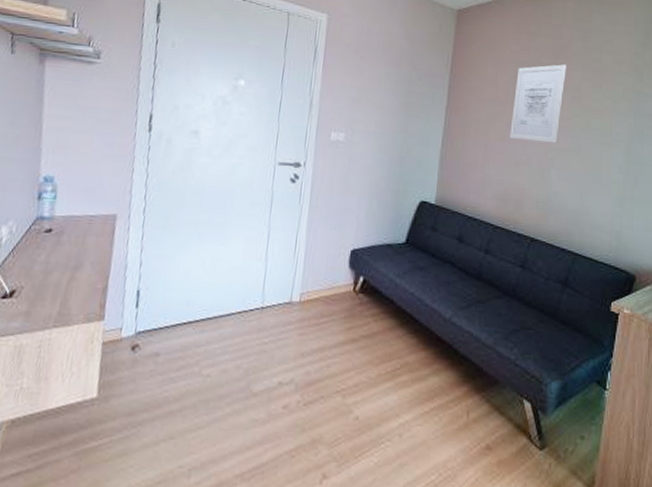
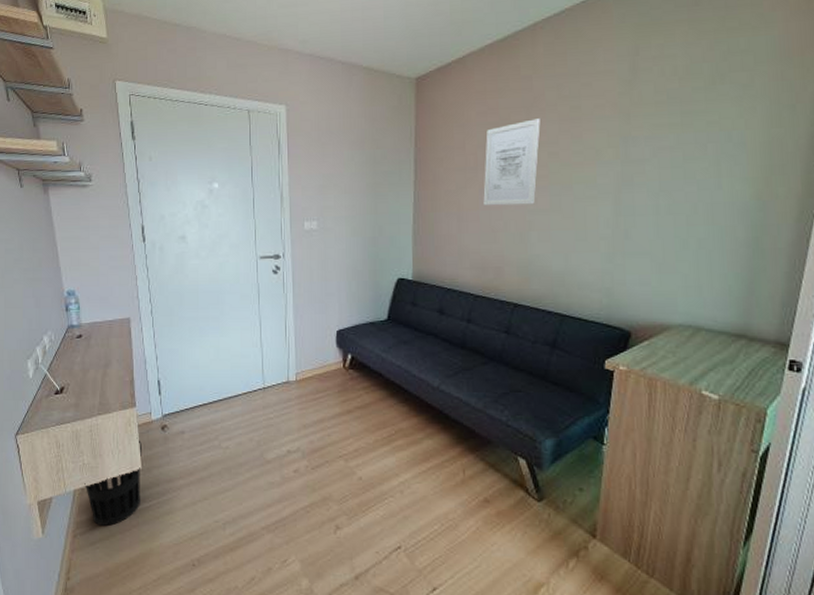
wastebasket: none [16,358,103,470] -> present [84,438,141,526]

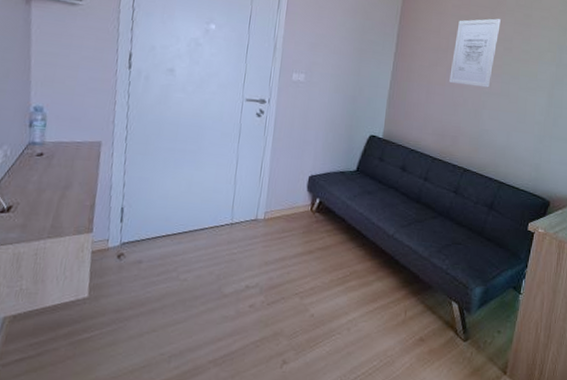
wastebasket: present [84,438,141,526] -> none [18,264,93,357]

